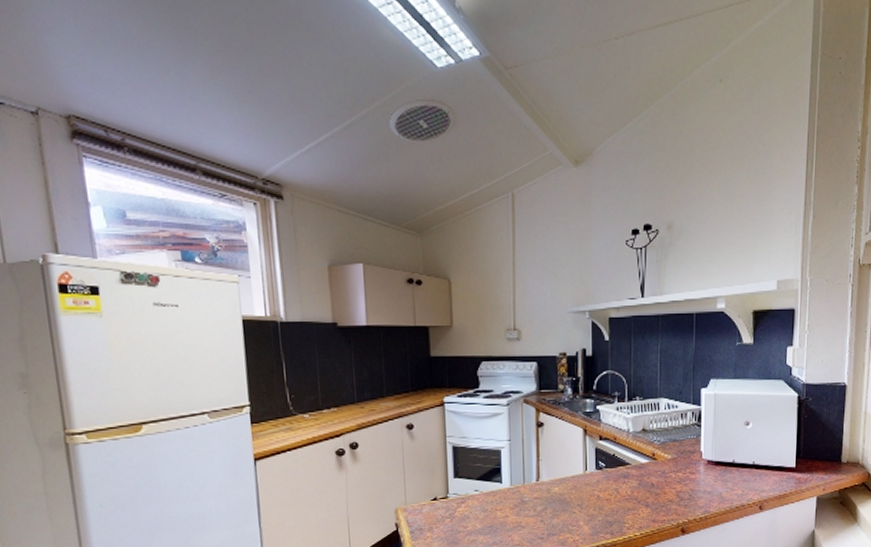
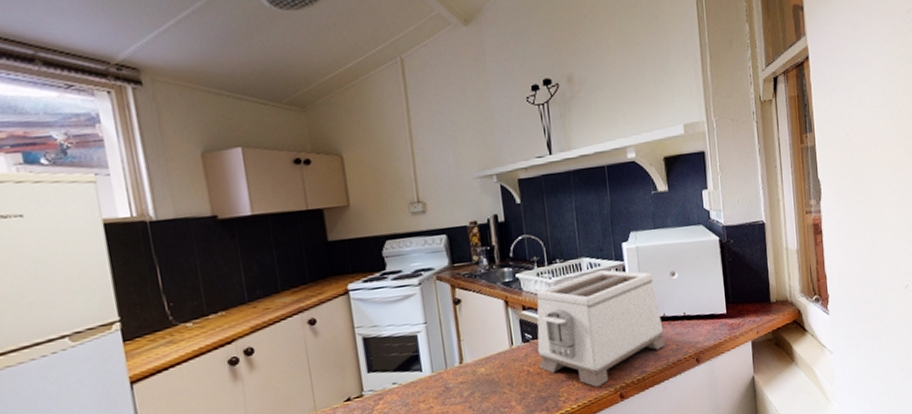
toaster: none [608,412,731,520] -> present [537,269,665,388]

